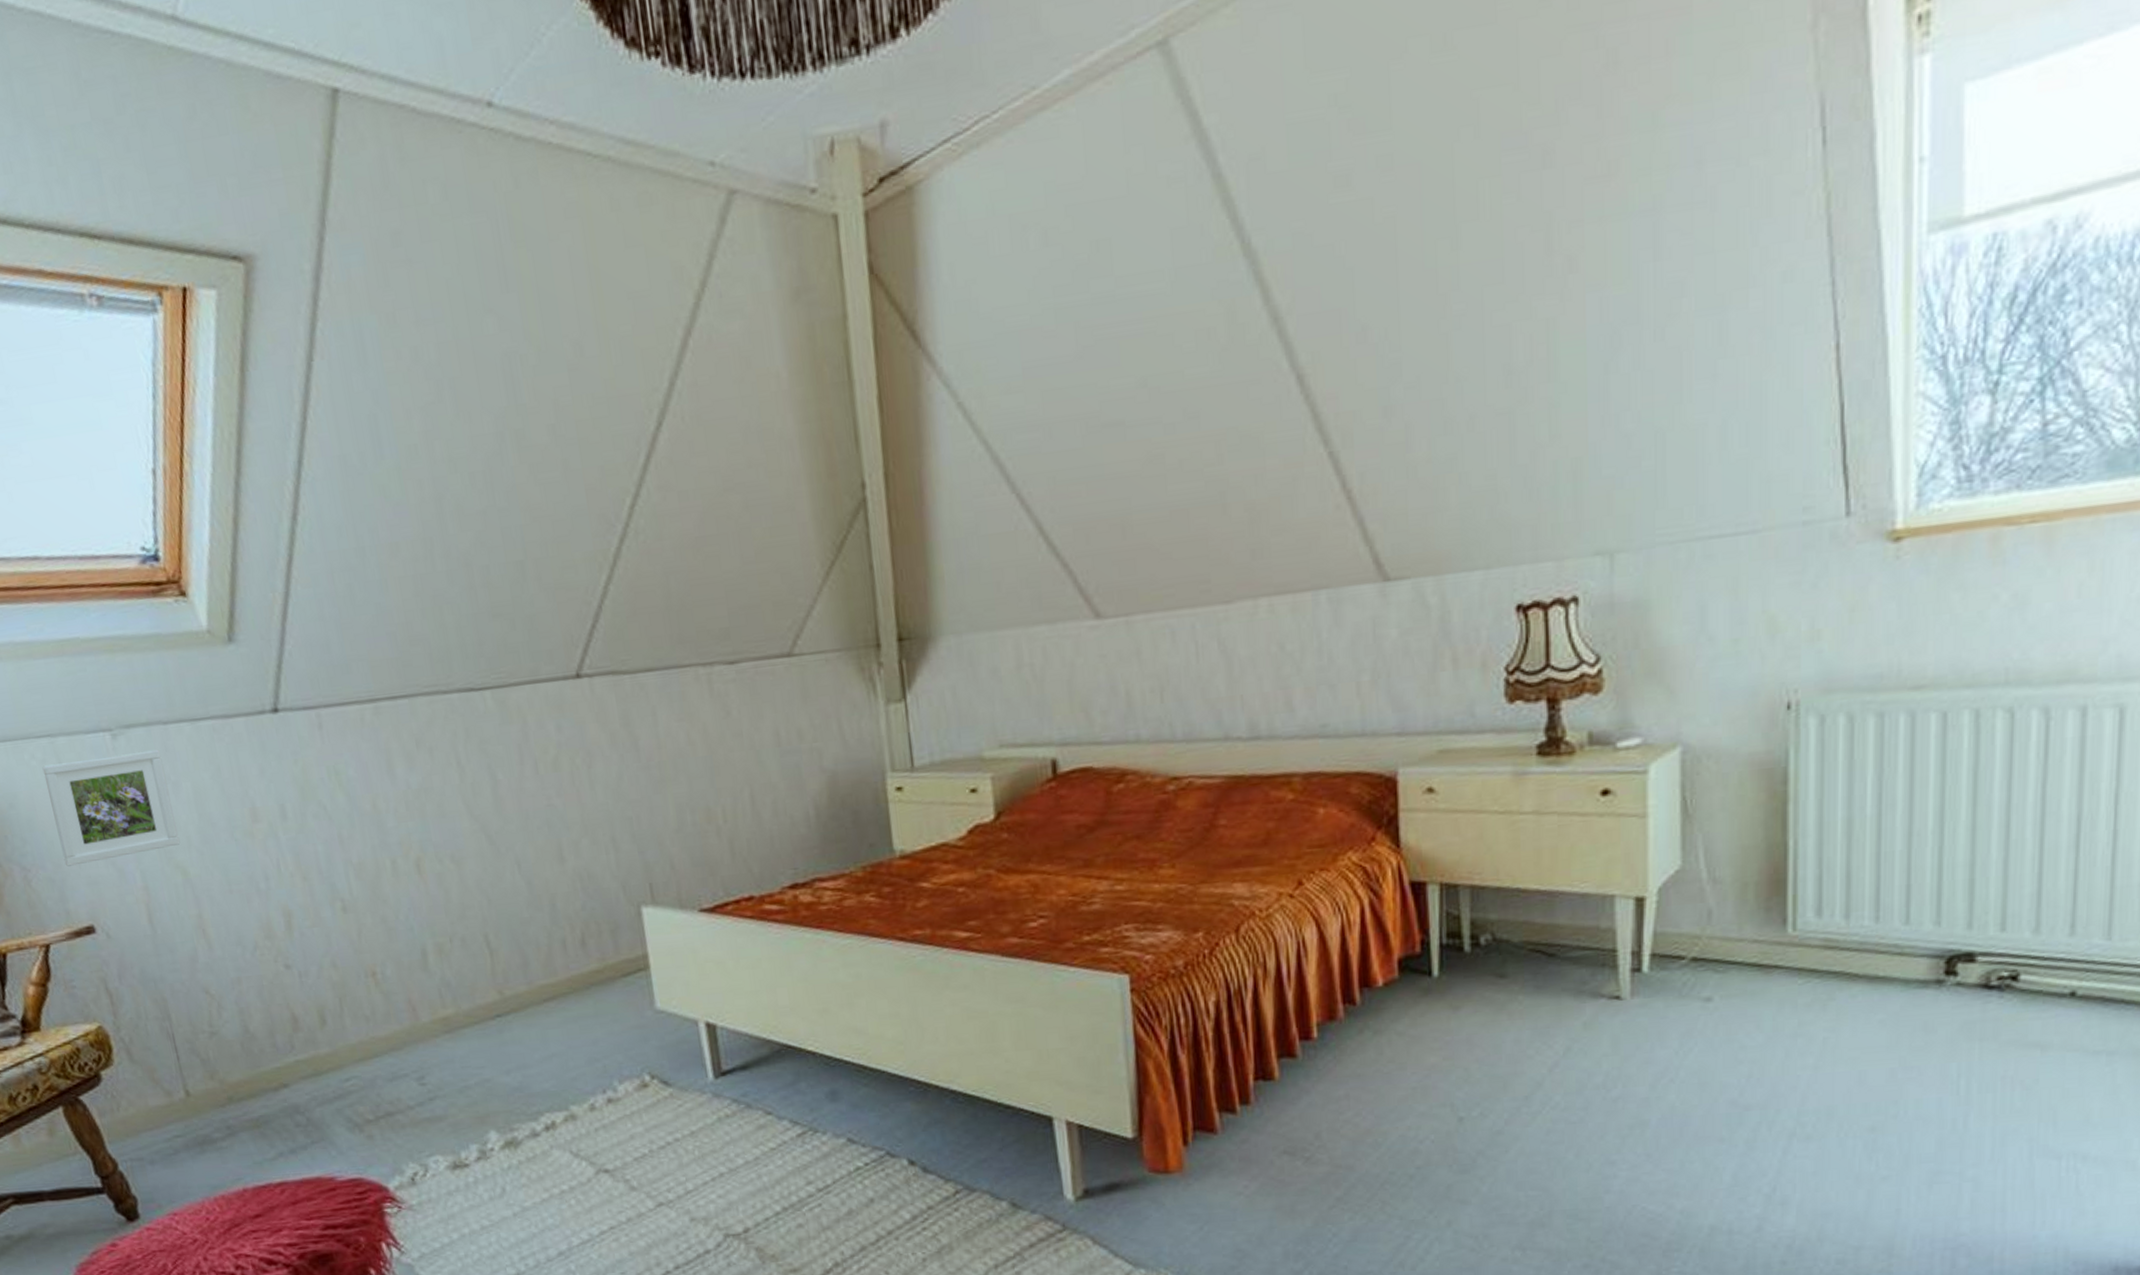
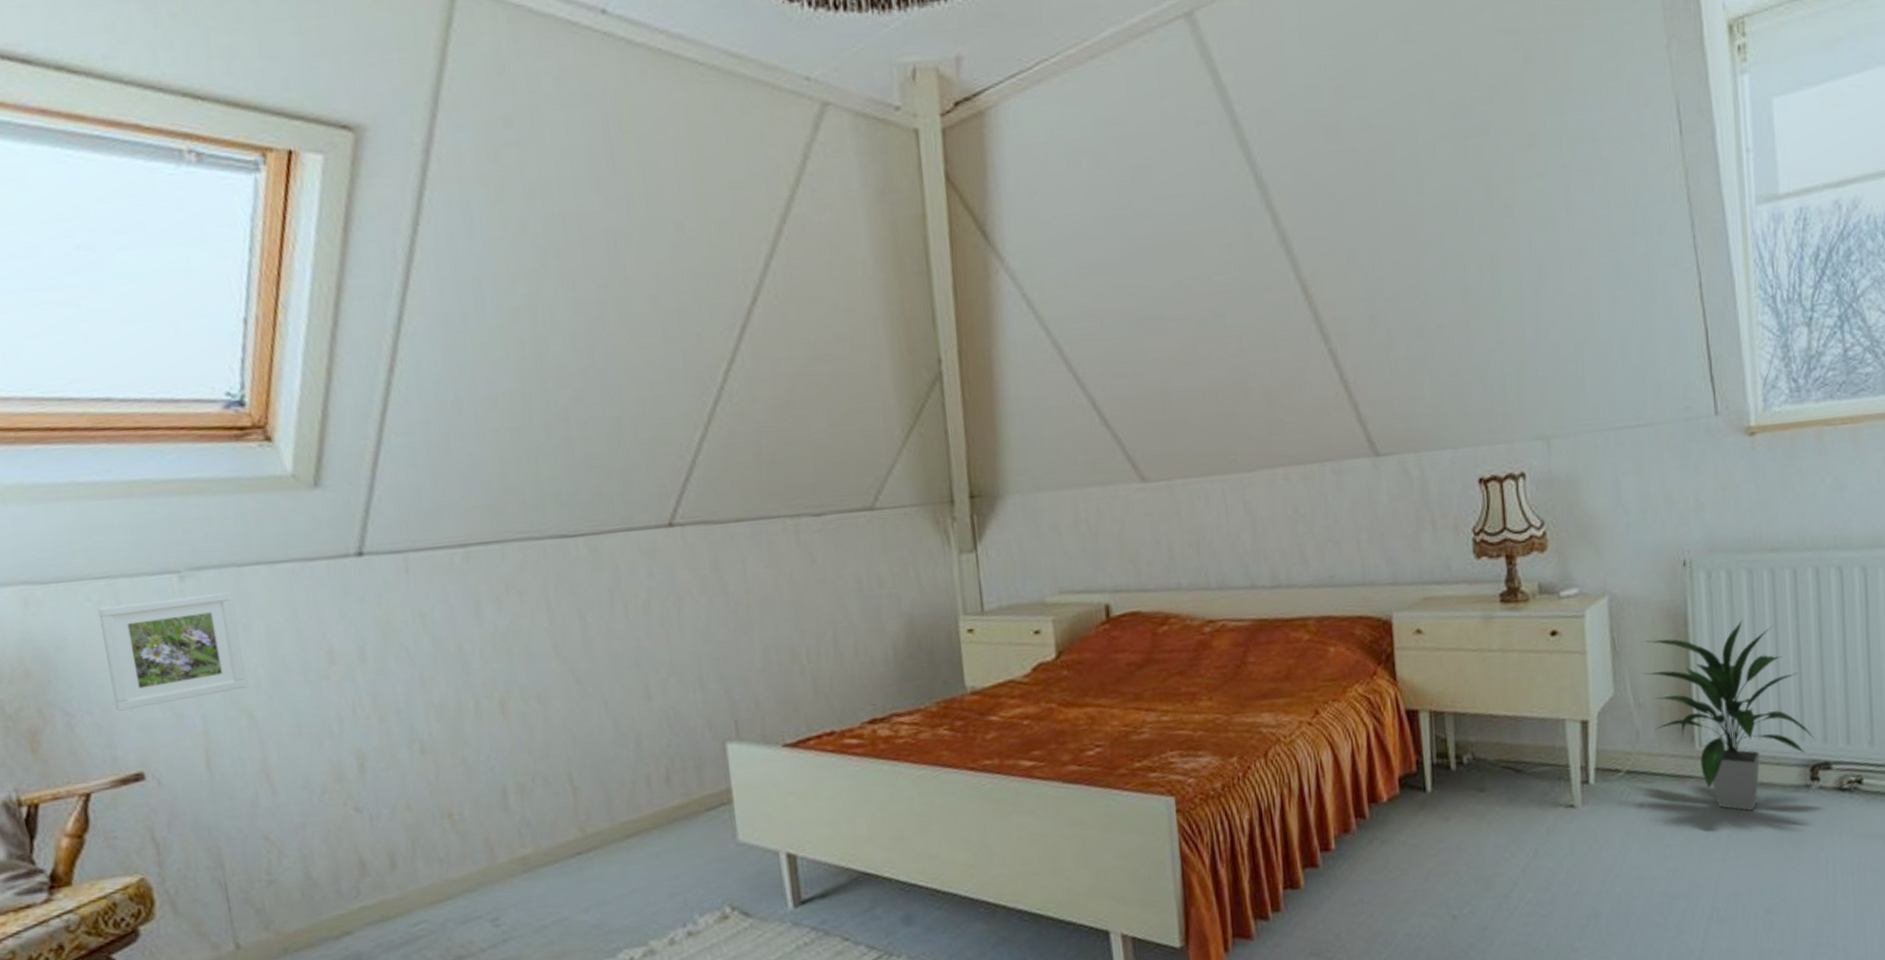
indoor plant: none [1721,776,1957,1009] -> present [1642,620,1816,811]

